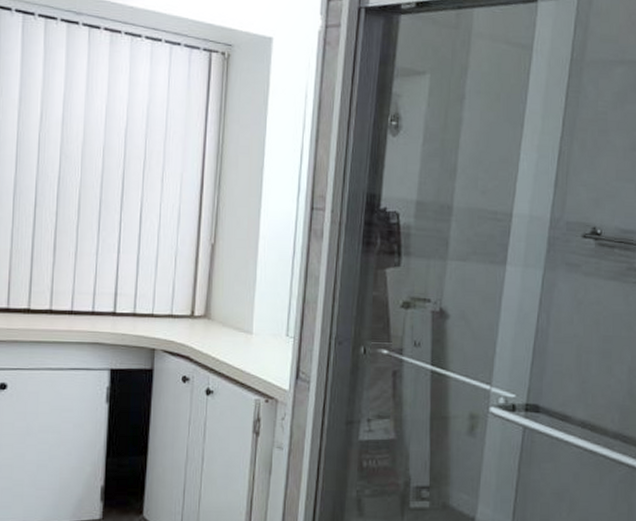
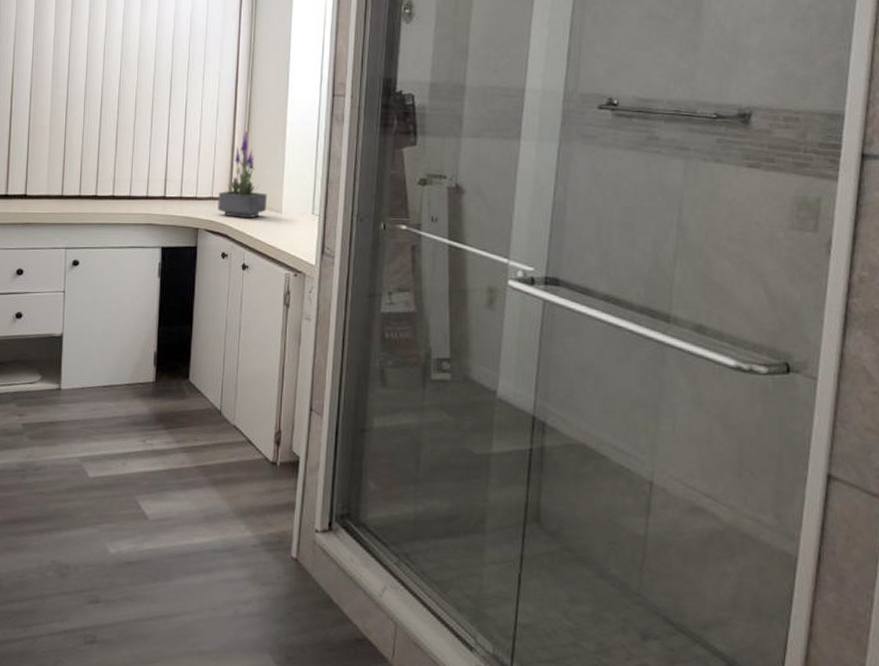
potted plant: none [178,241,236,340] -> present [218,130,268,219]

